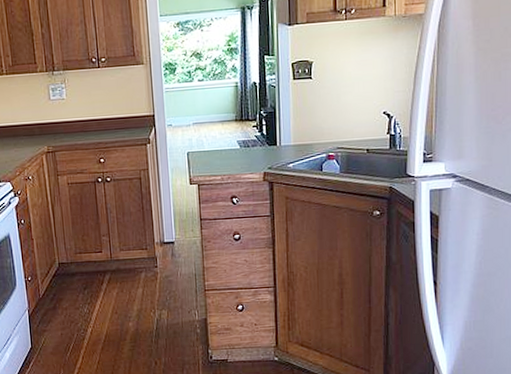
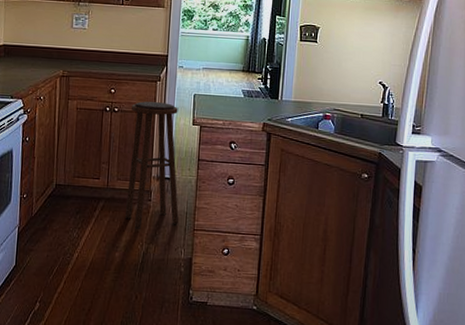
stool: none [124,165,189,298] -> present [124,101,179,230]

